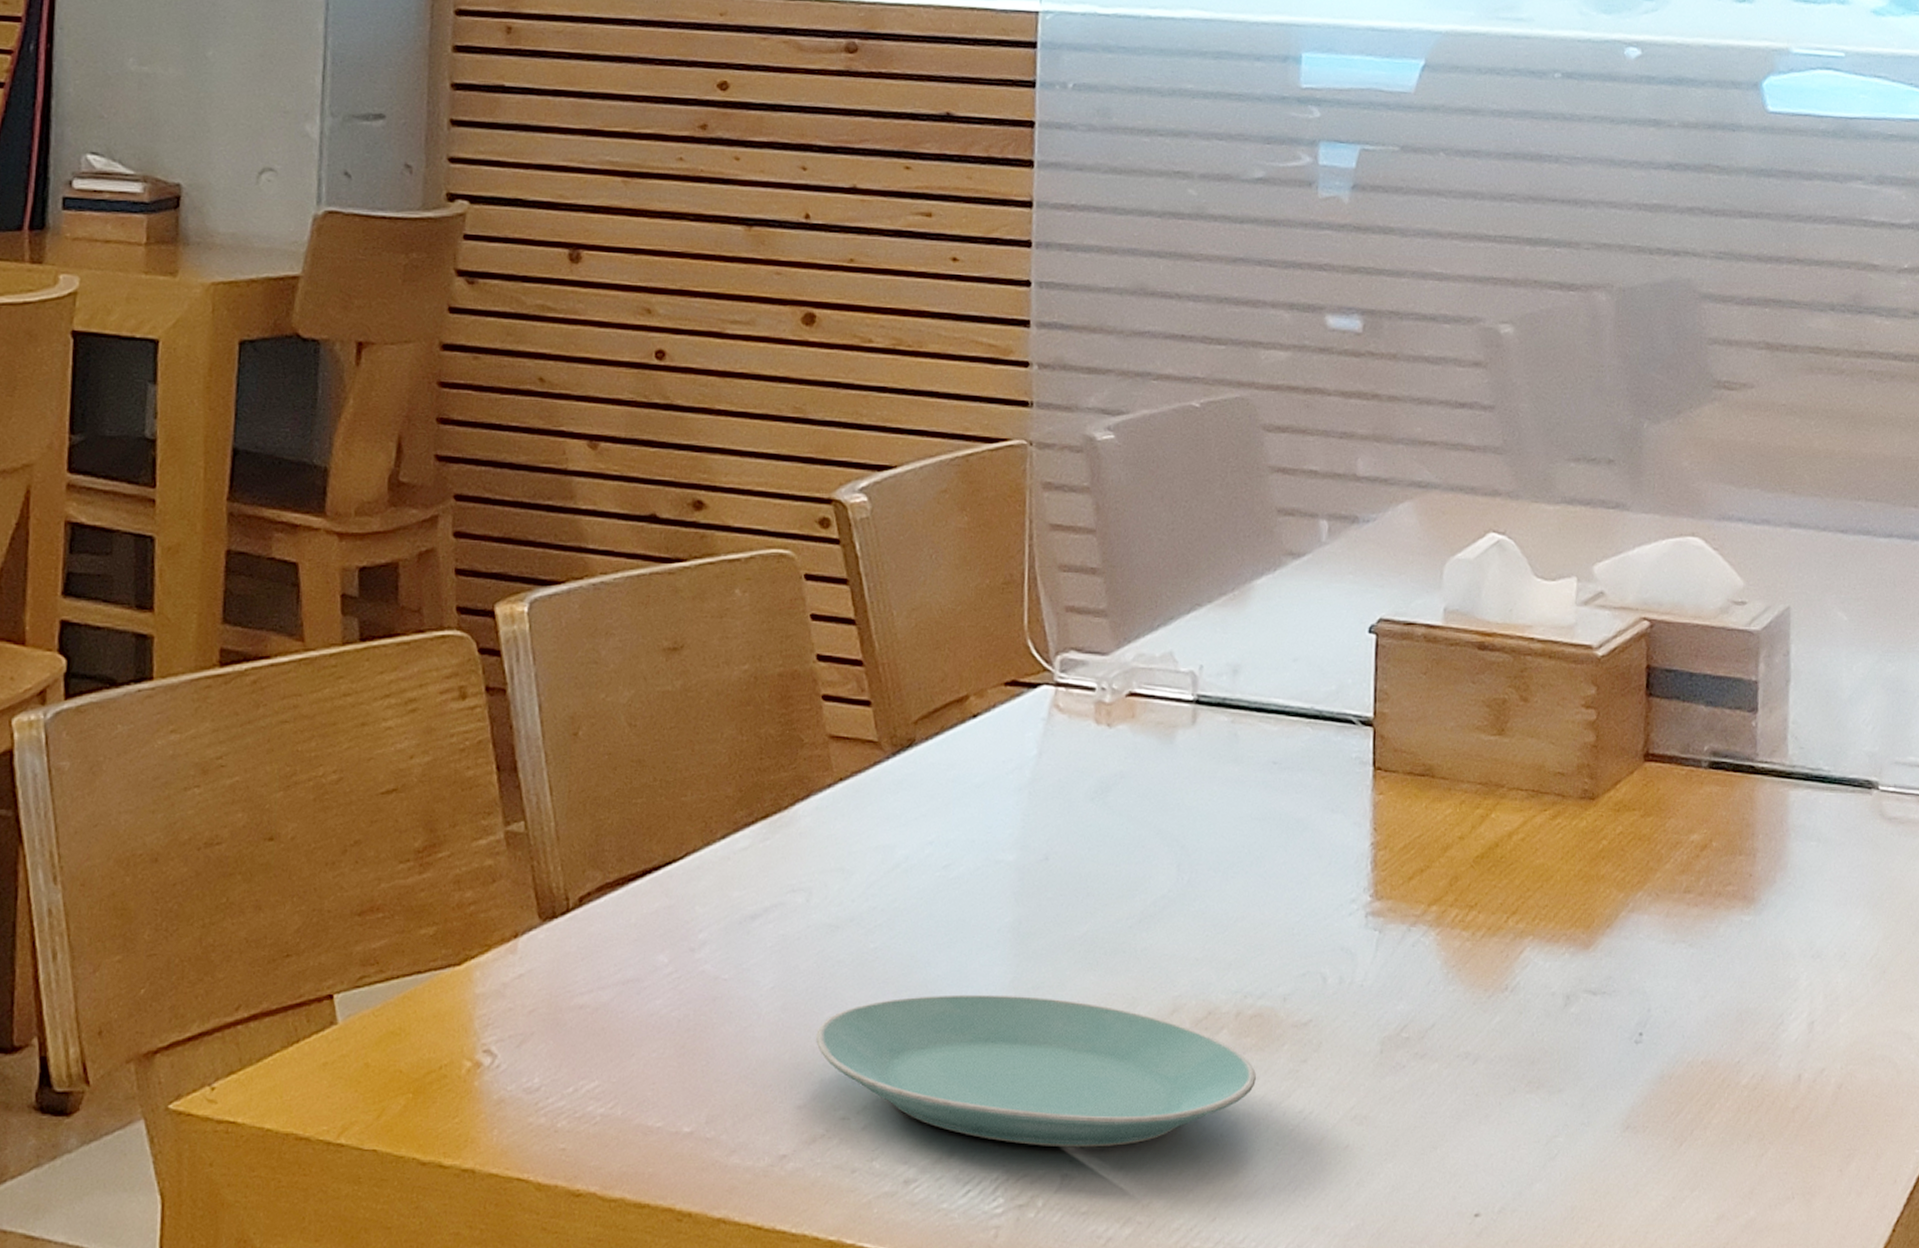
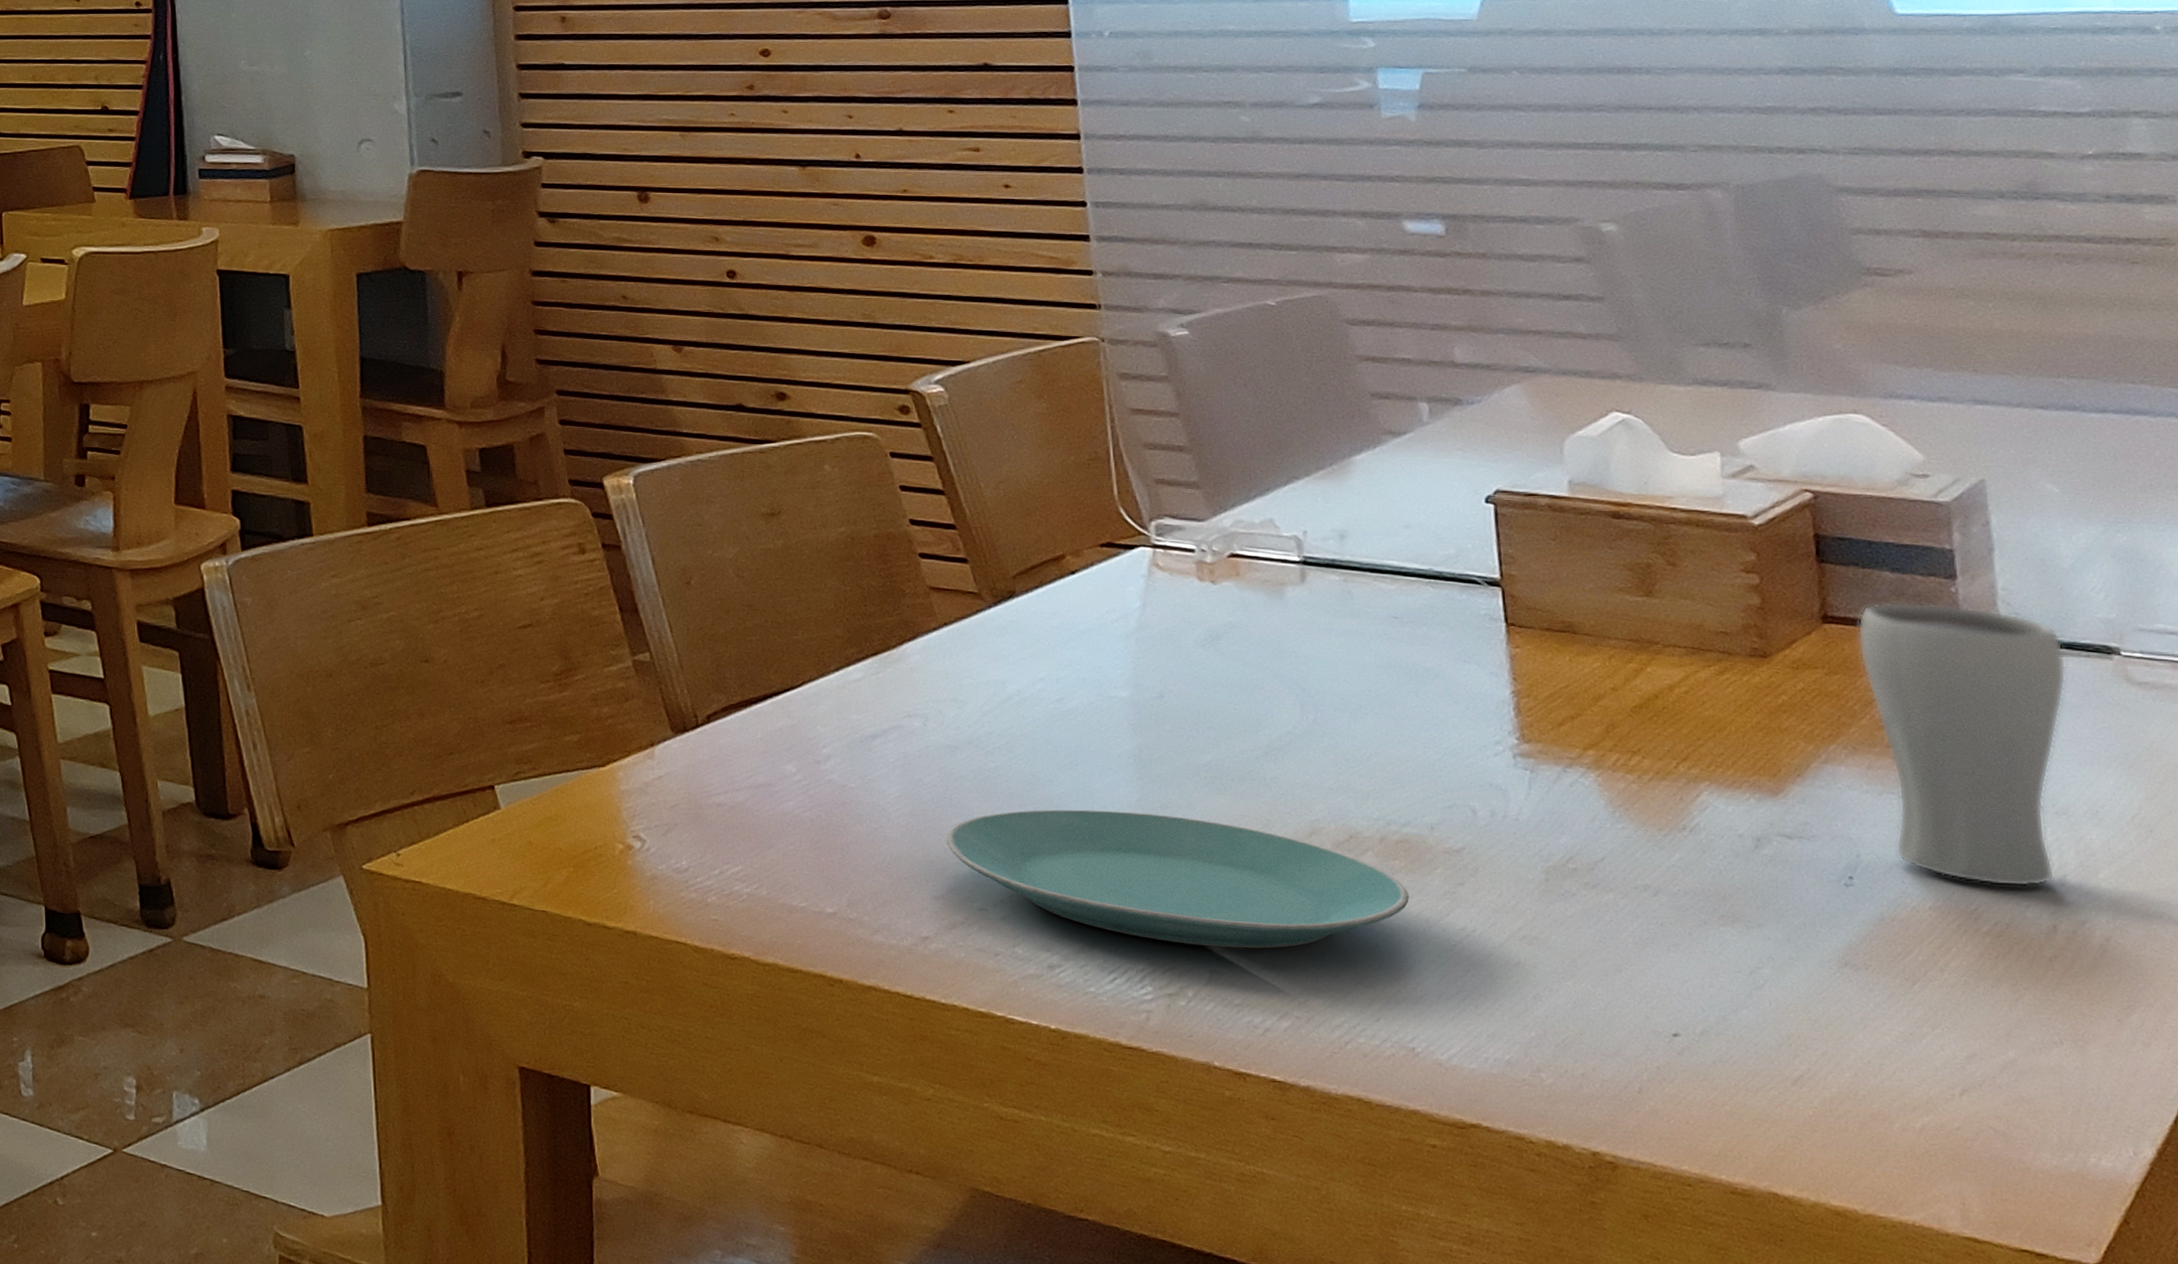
drinking glass: none [1671,737,1836,1036] -> present [1857,601,2067,887]

